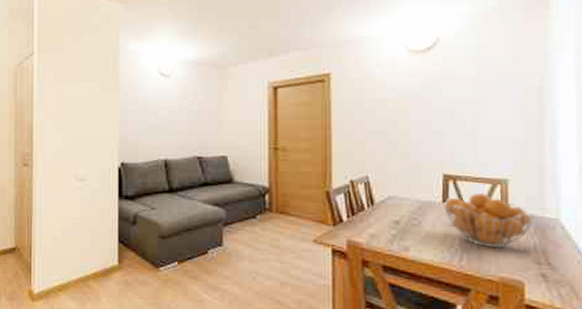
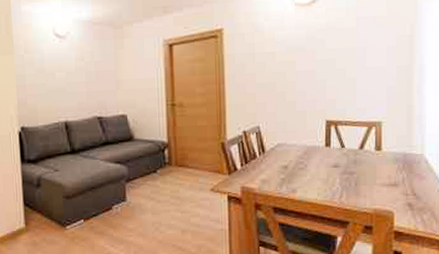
fruit basket: present [443,192,535,249] -> none [325,135,404,184]

